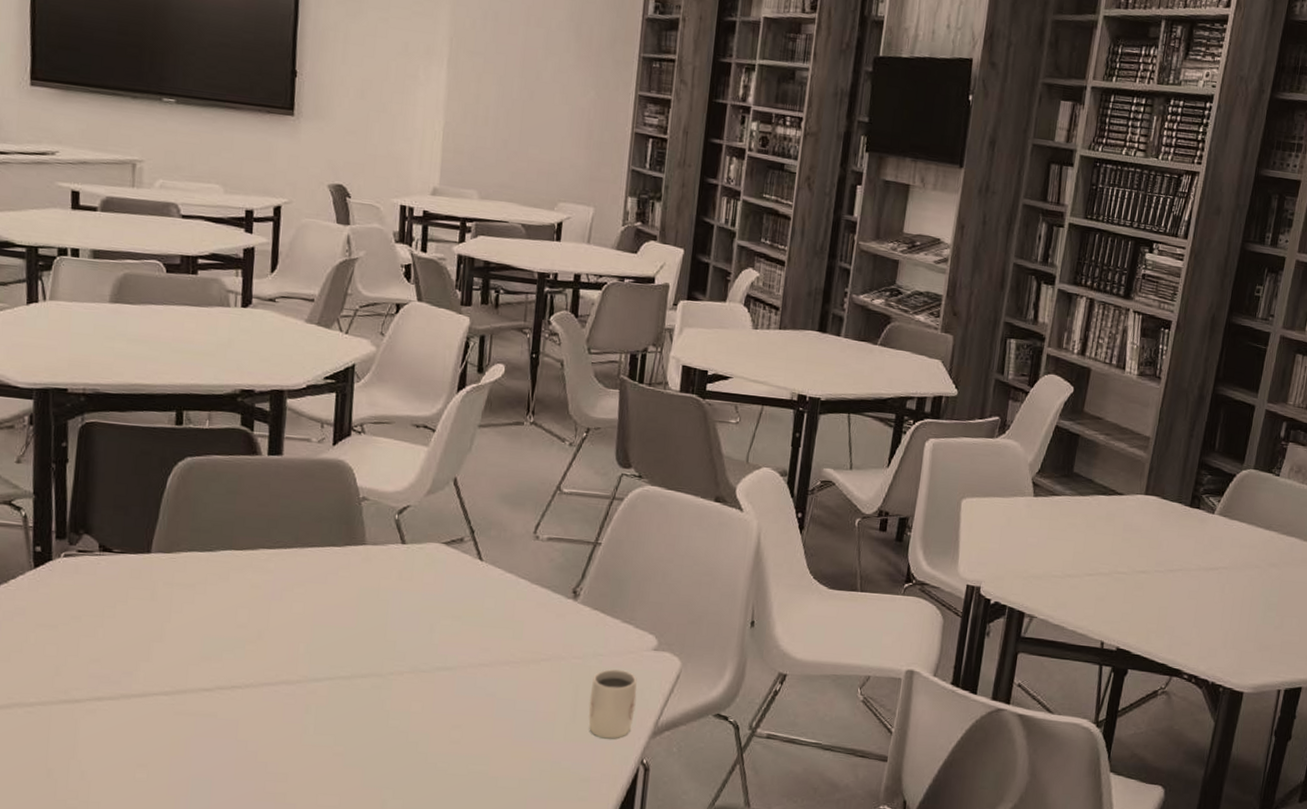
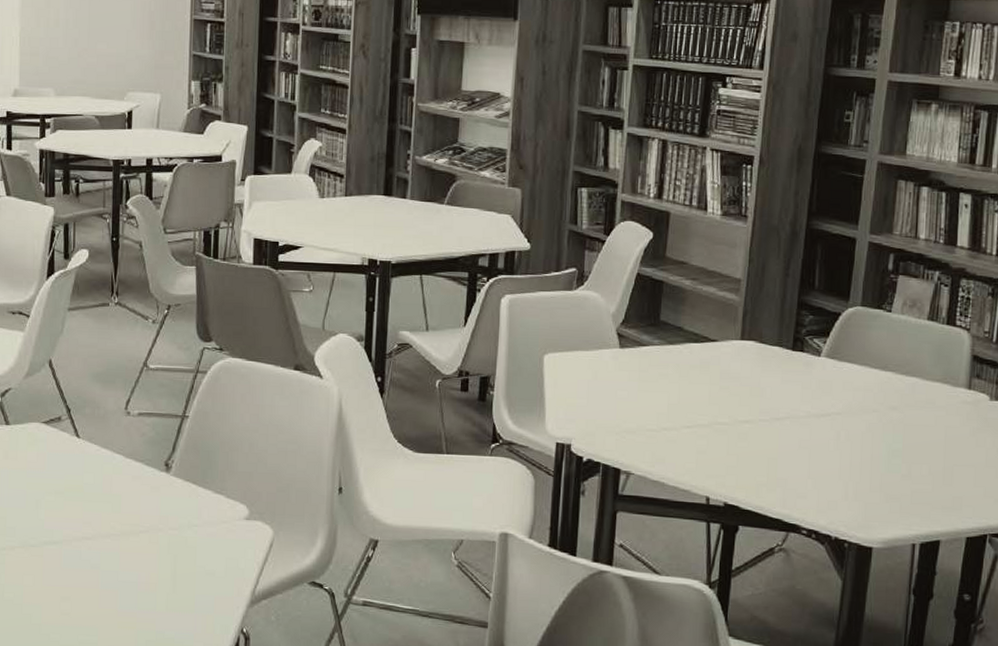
mug: present [588,669,637,739] -> none [187,539,233,609]

